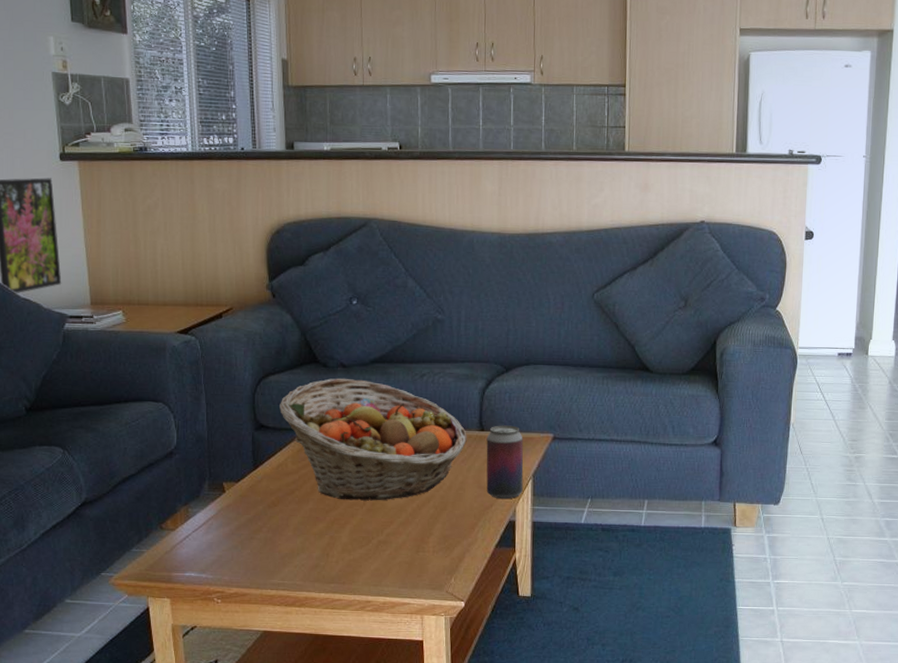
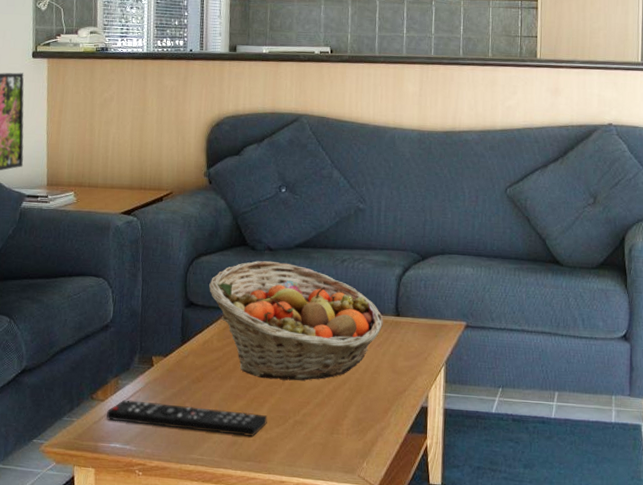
remote control: none [179,528,350,559] -> present [106,400,268,437]
beverage can: present [486,425,524,499] -> none [400,311,437,385]

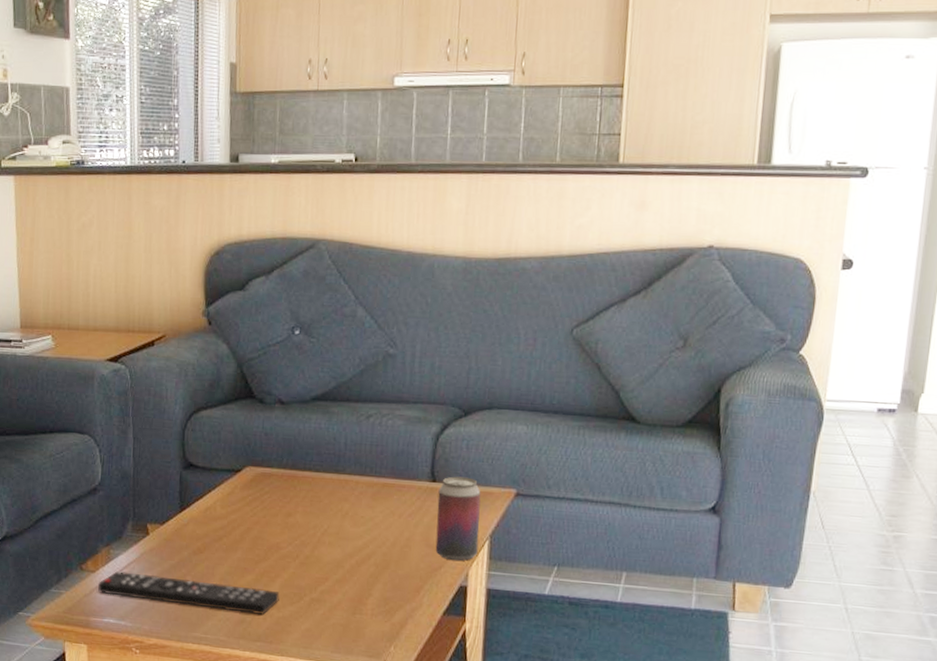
fruit basket: present [209,260,383,381] -> none [210,415,416,554]
beverage can: none [400,311,437,385] -> present [435,476,481,561]

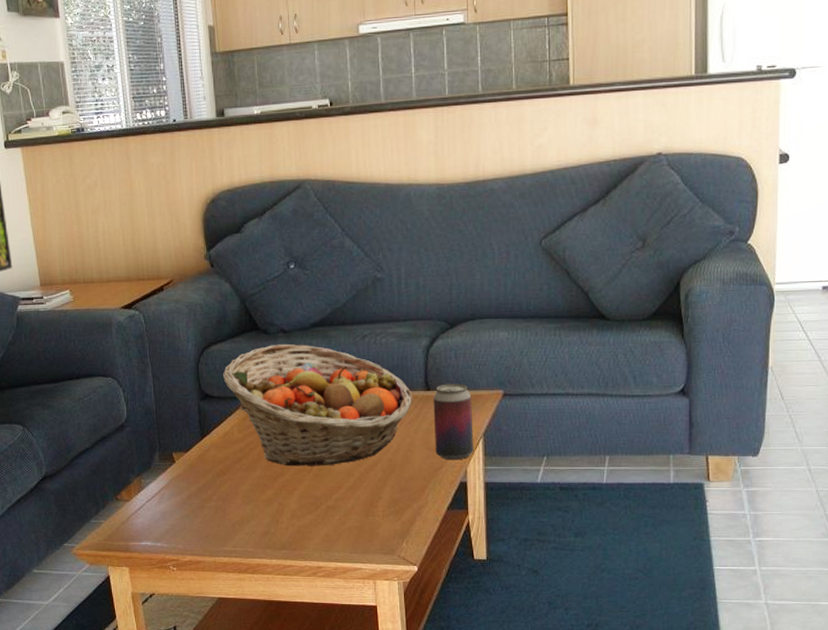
remote control: present [98,571,280,615] -> none [134,498,298,526]
fruit basket: none [210,415,416,554] -> present [223,343,413,466]

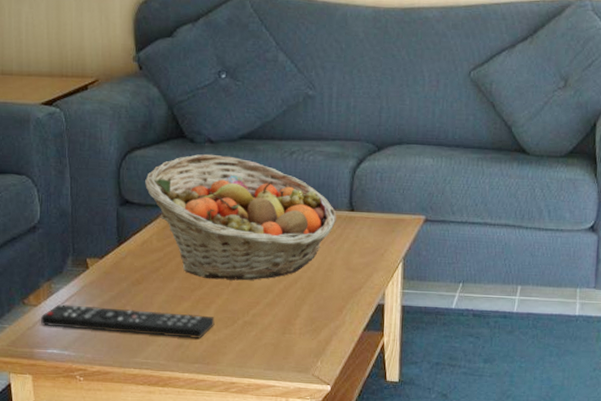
remote control: none [134,498,298,526] -> present [41,304,215,339]
beverage can: present [433,383,474,460] -> none [355,205,394,282]

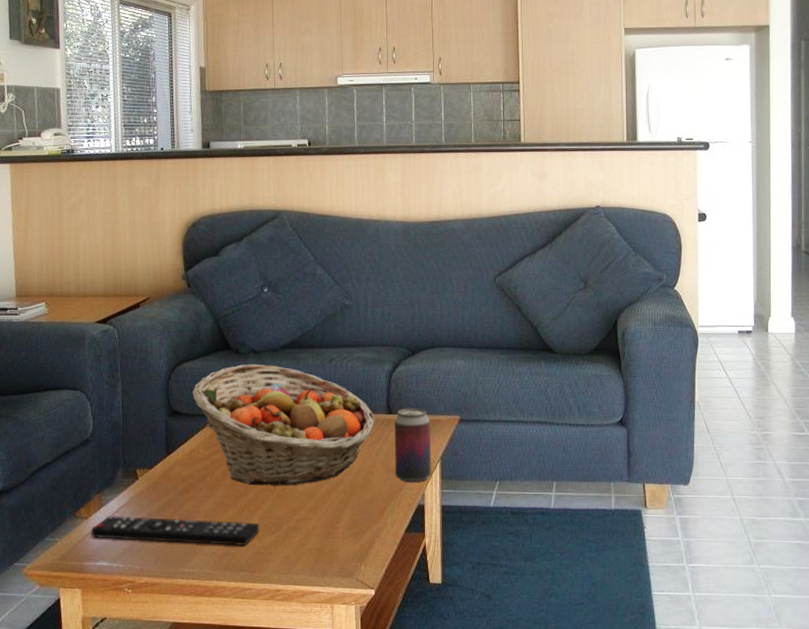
beverage can: none [355,205,394,282] -> present [394,408,431,483]

